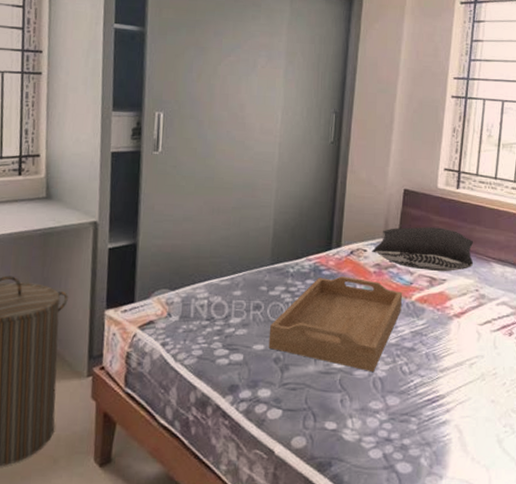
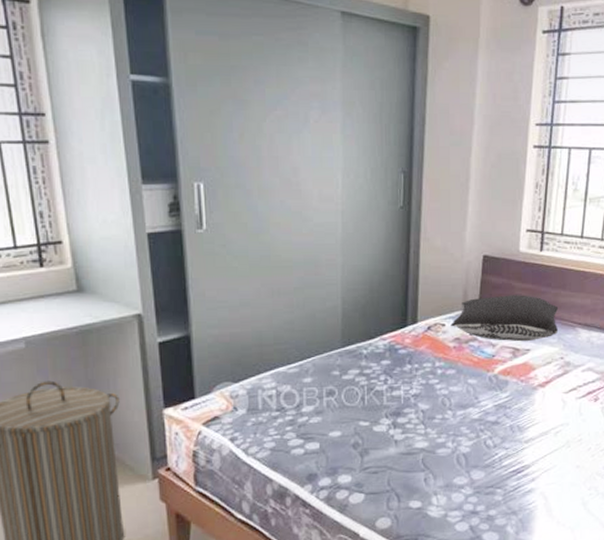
serving tray: present [268,276,403,372] -> none [345,354,485,449]

